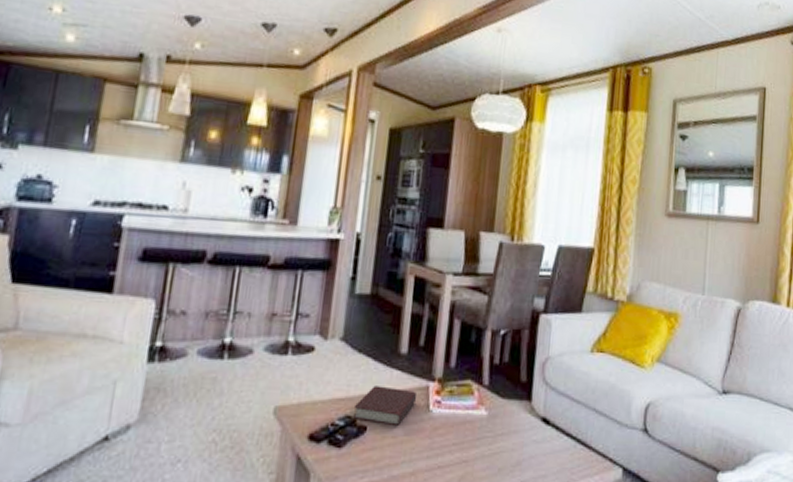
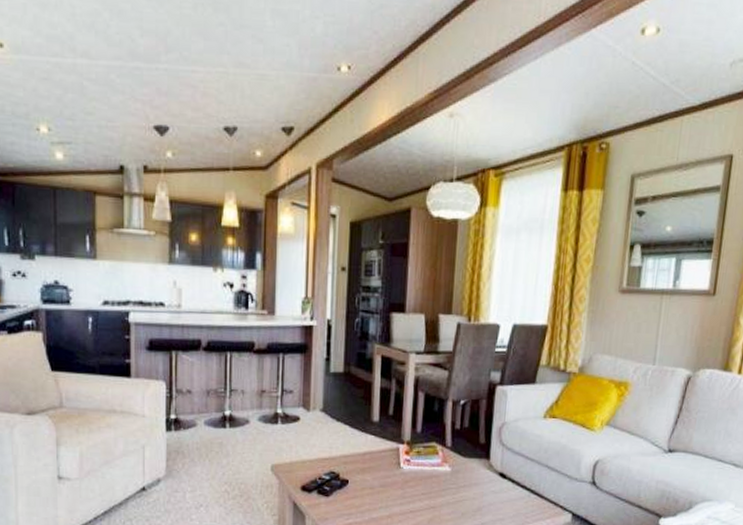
book: present [352,386,418,425] -> none [336,448,390,479]

